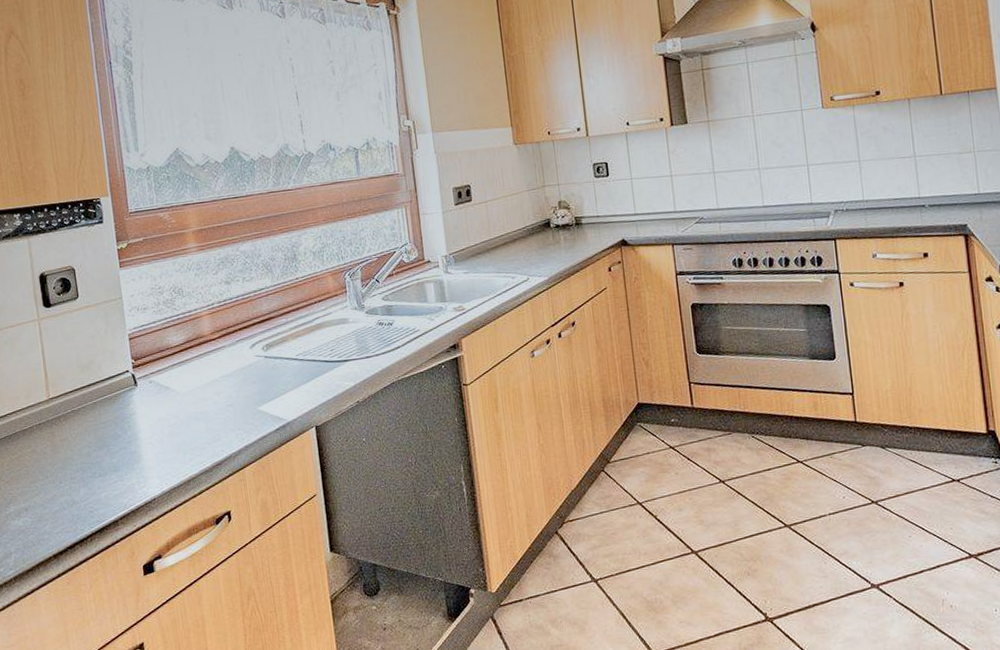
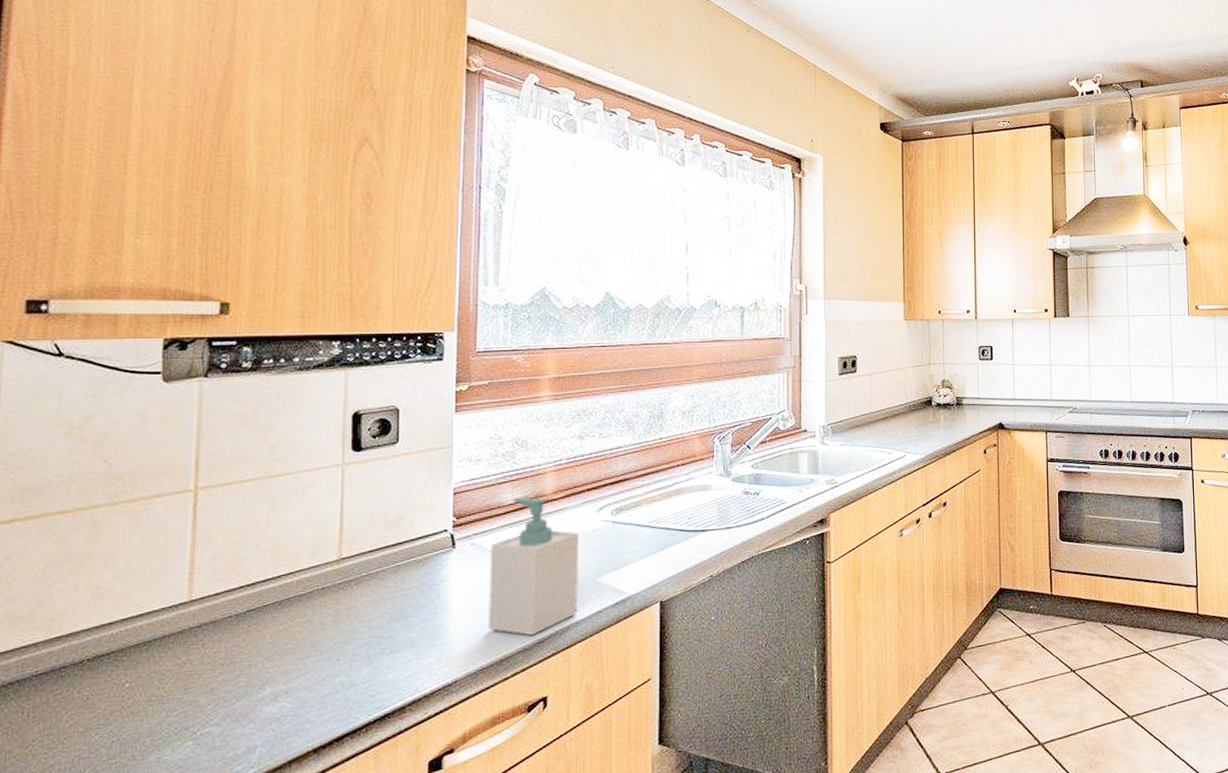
soap bottle: none [165,338,246,459] -> present [487,496,579,636]

